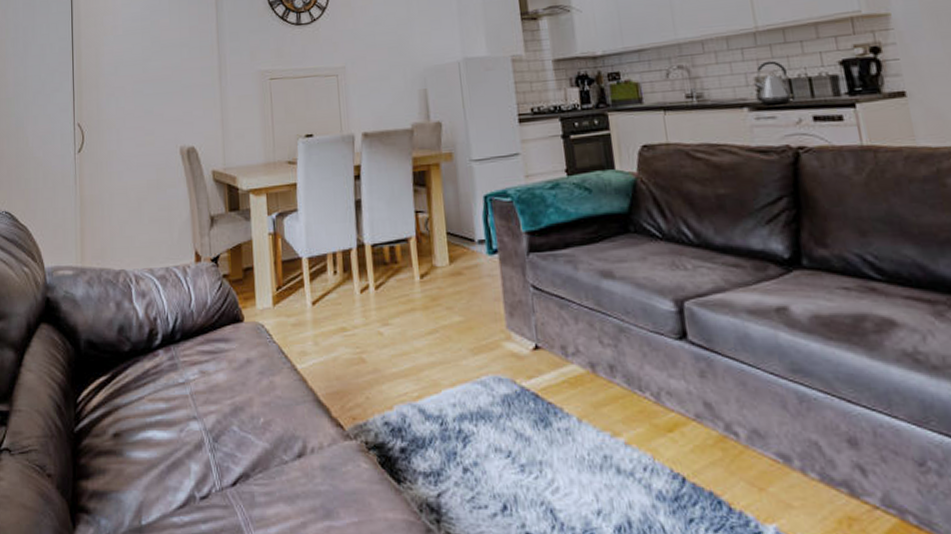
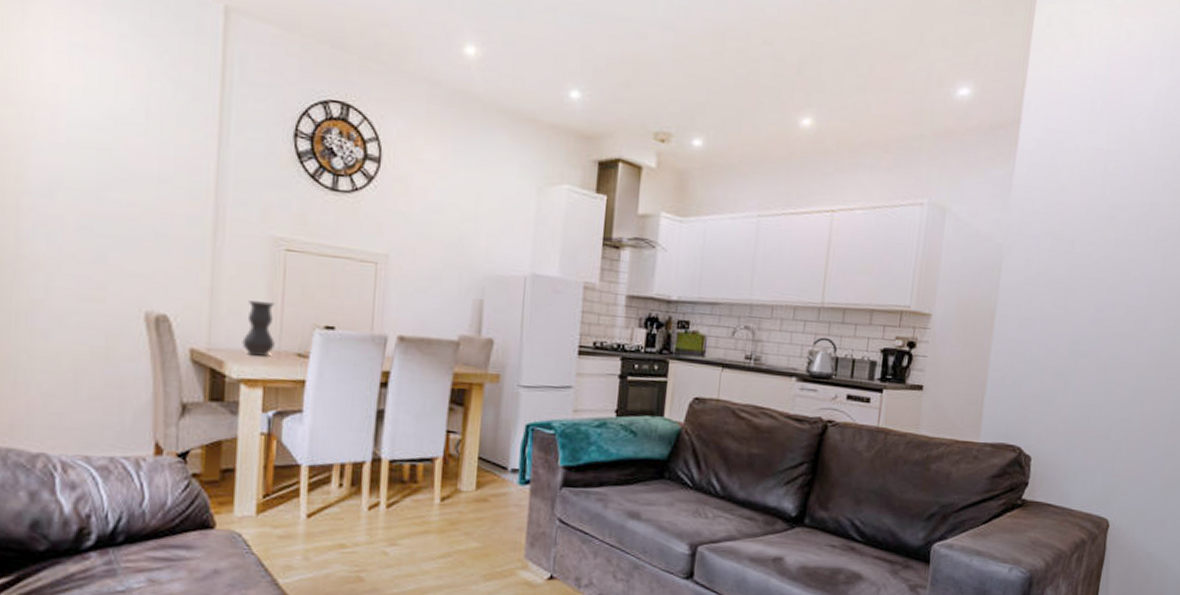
vase: none [247,123,271,169] -> present [242,300,275,356]

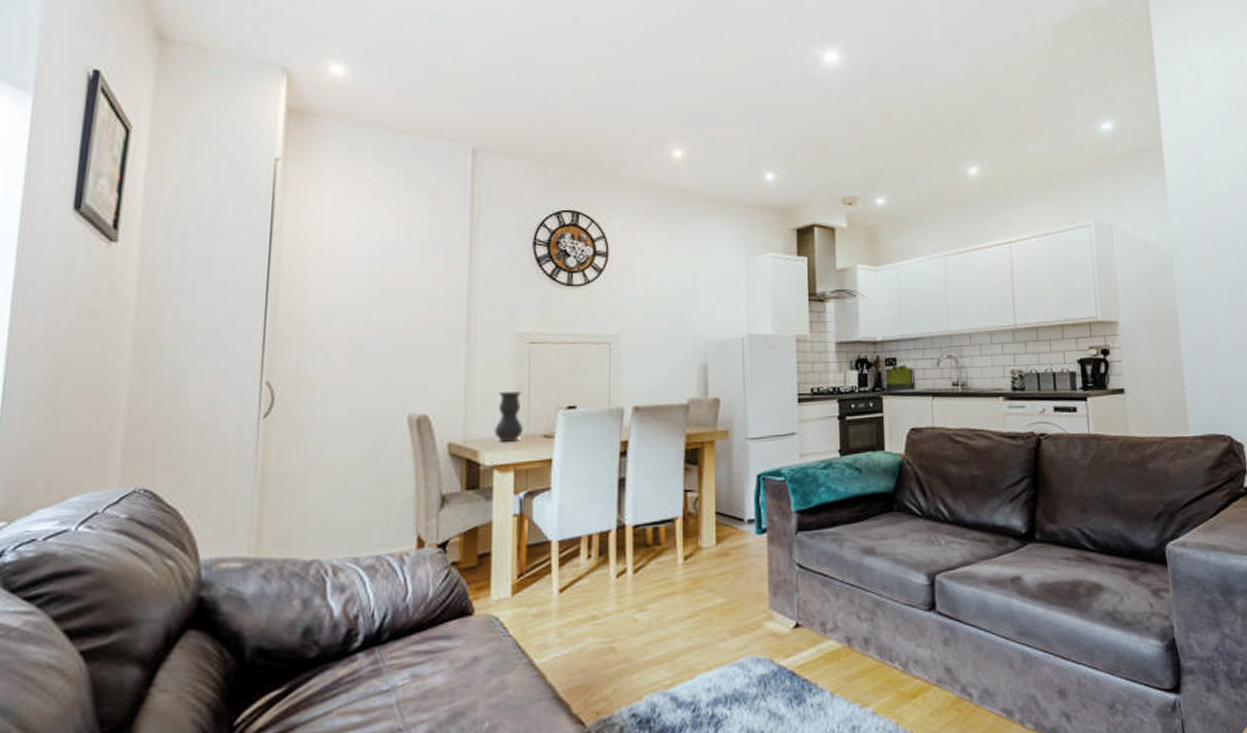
kettle: present [806,337,838,380] -> none [1009,356,1040,396]

